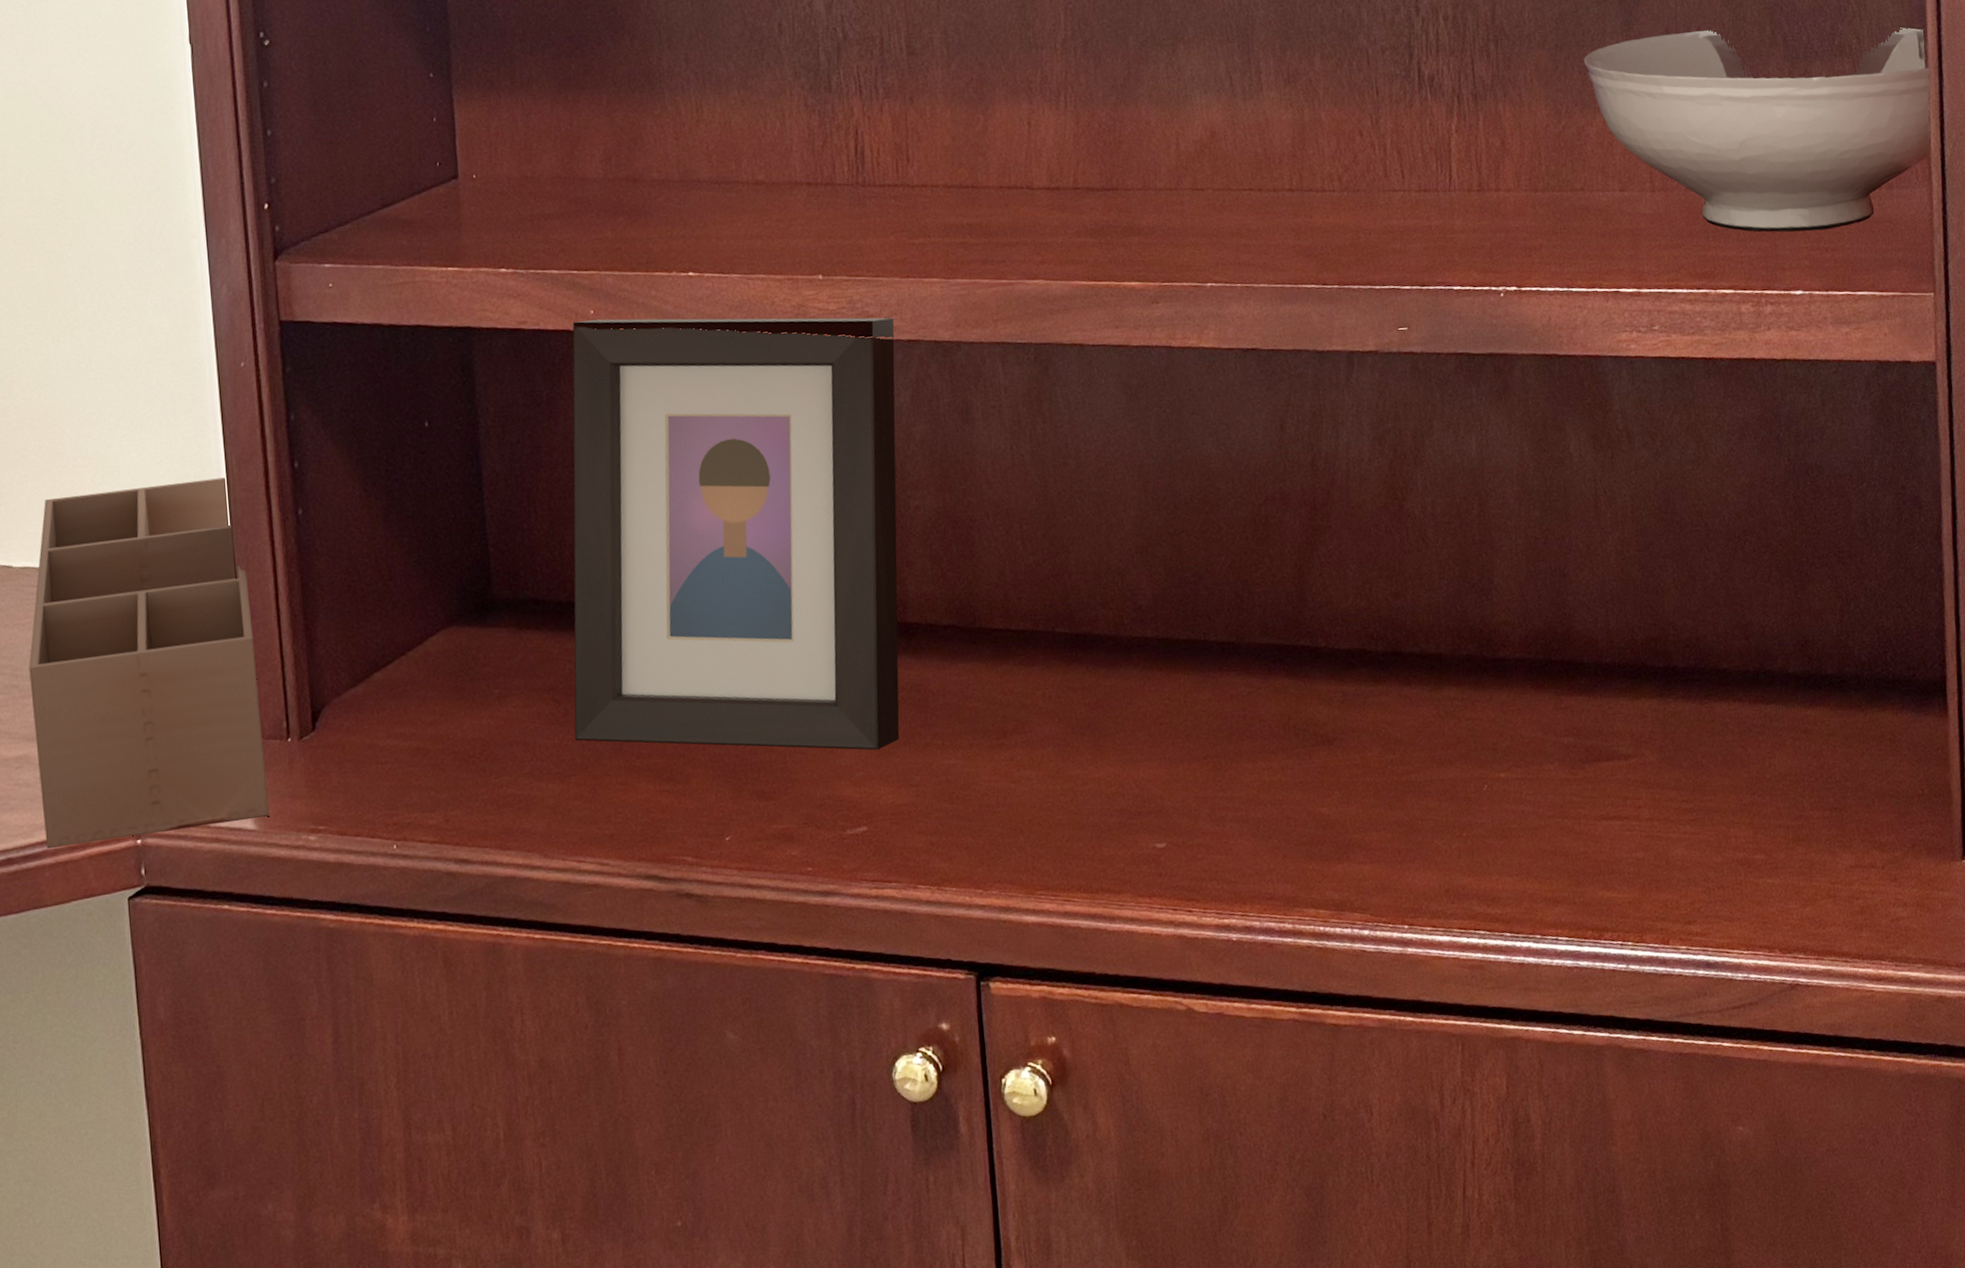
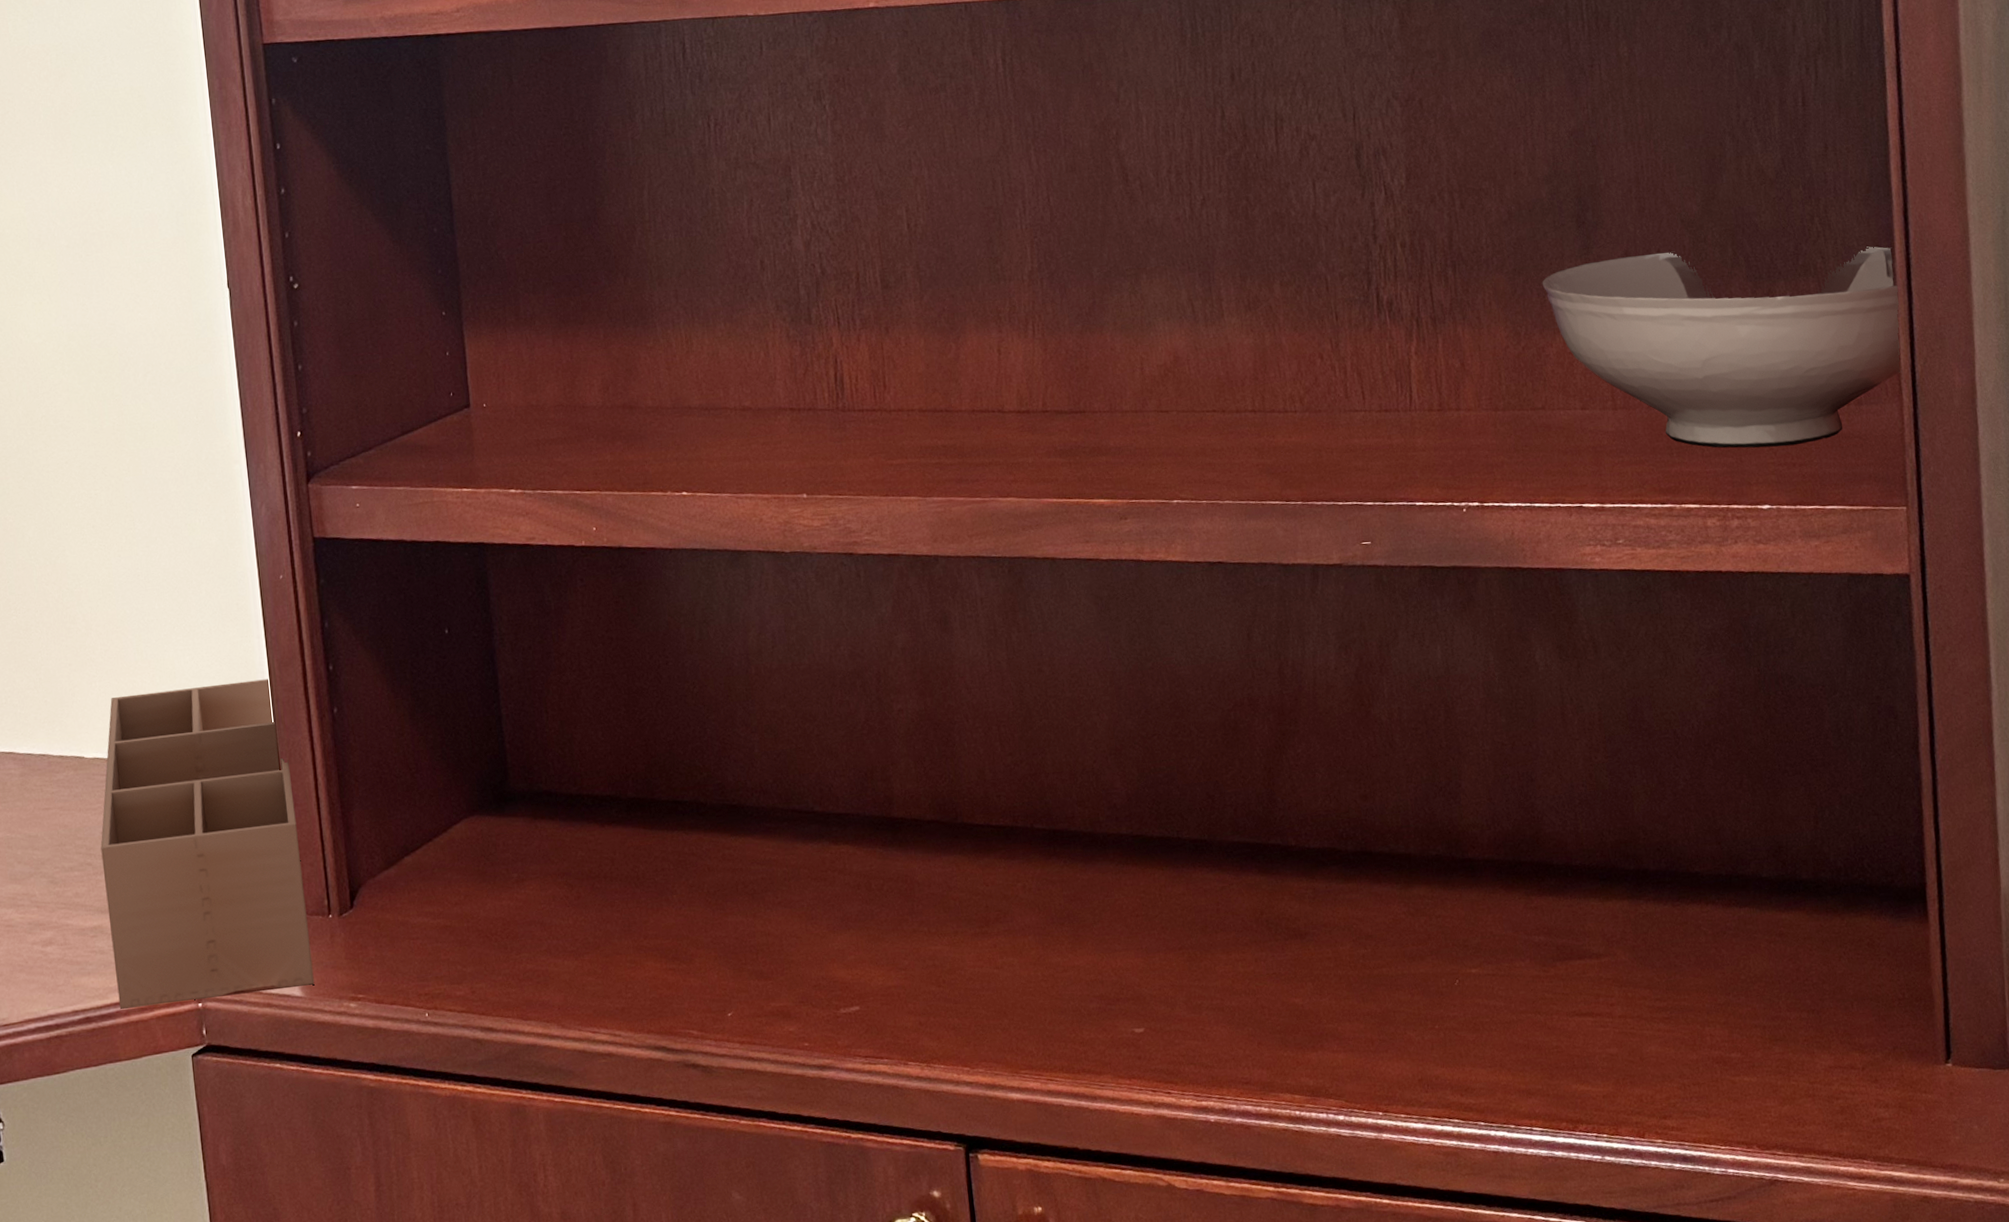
picture frame: present [572,317,900,751] -> none [576,533,888,936]

